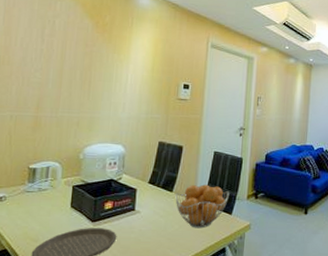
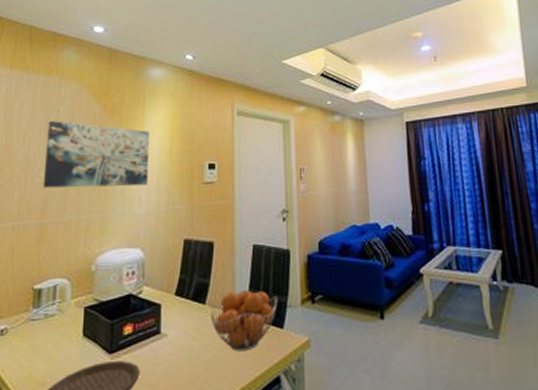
wall art: none [38,30,136,96] -> present [42,121,150,188]

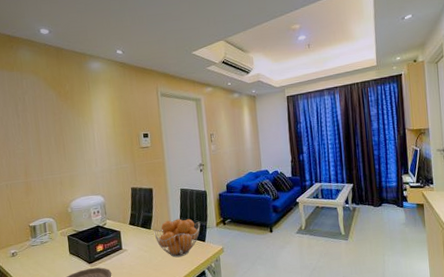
wall art: present [42,121,150,188] -> none [18,106,100,157]

